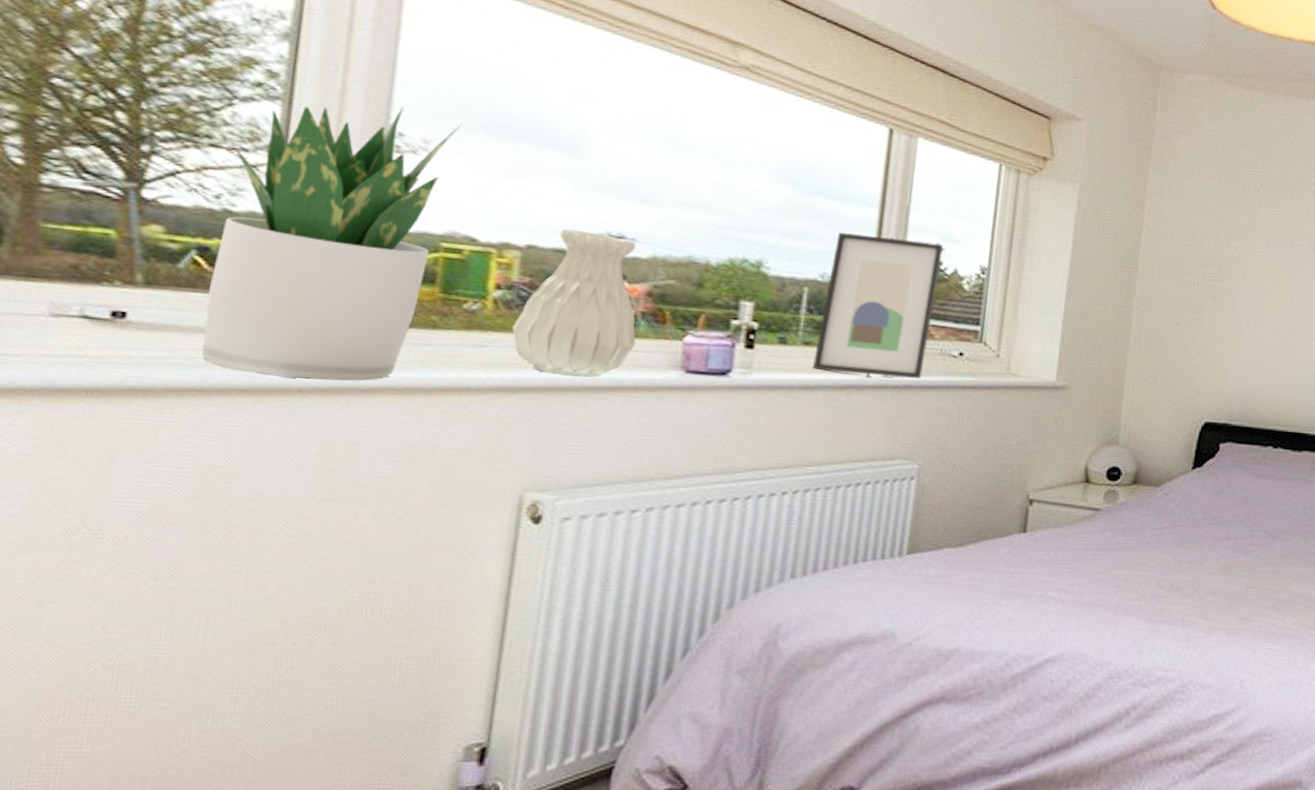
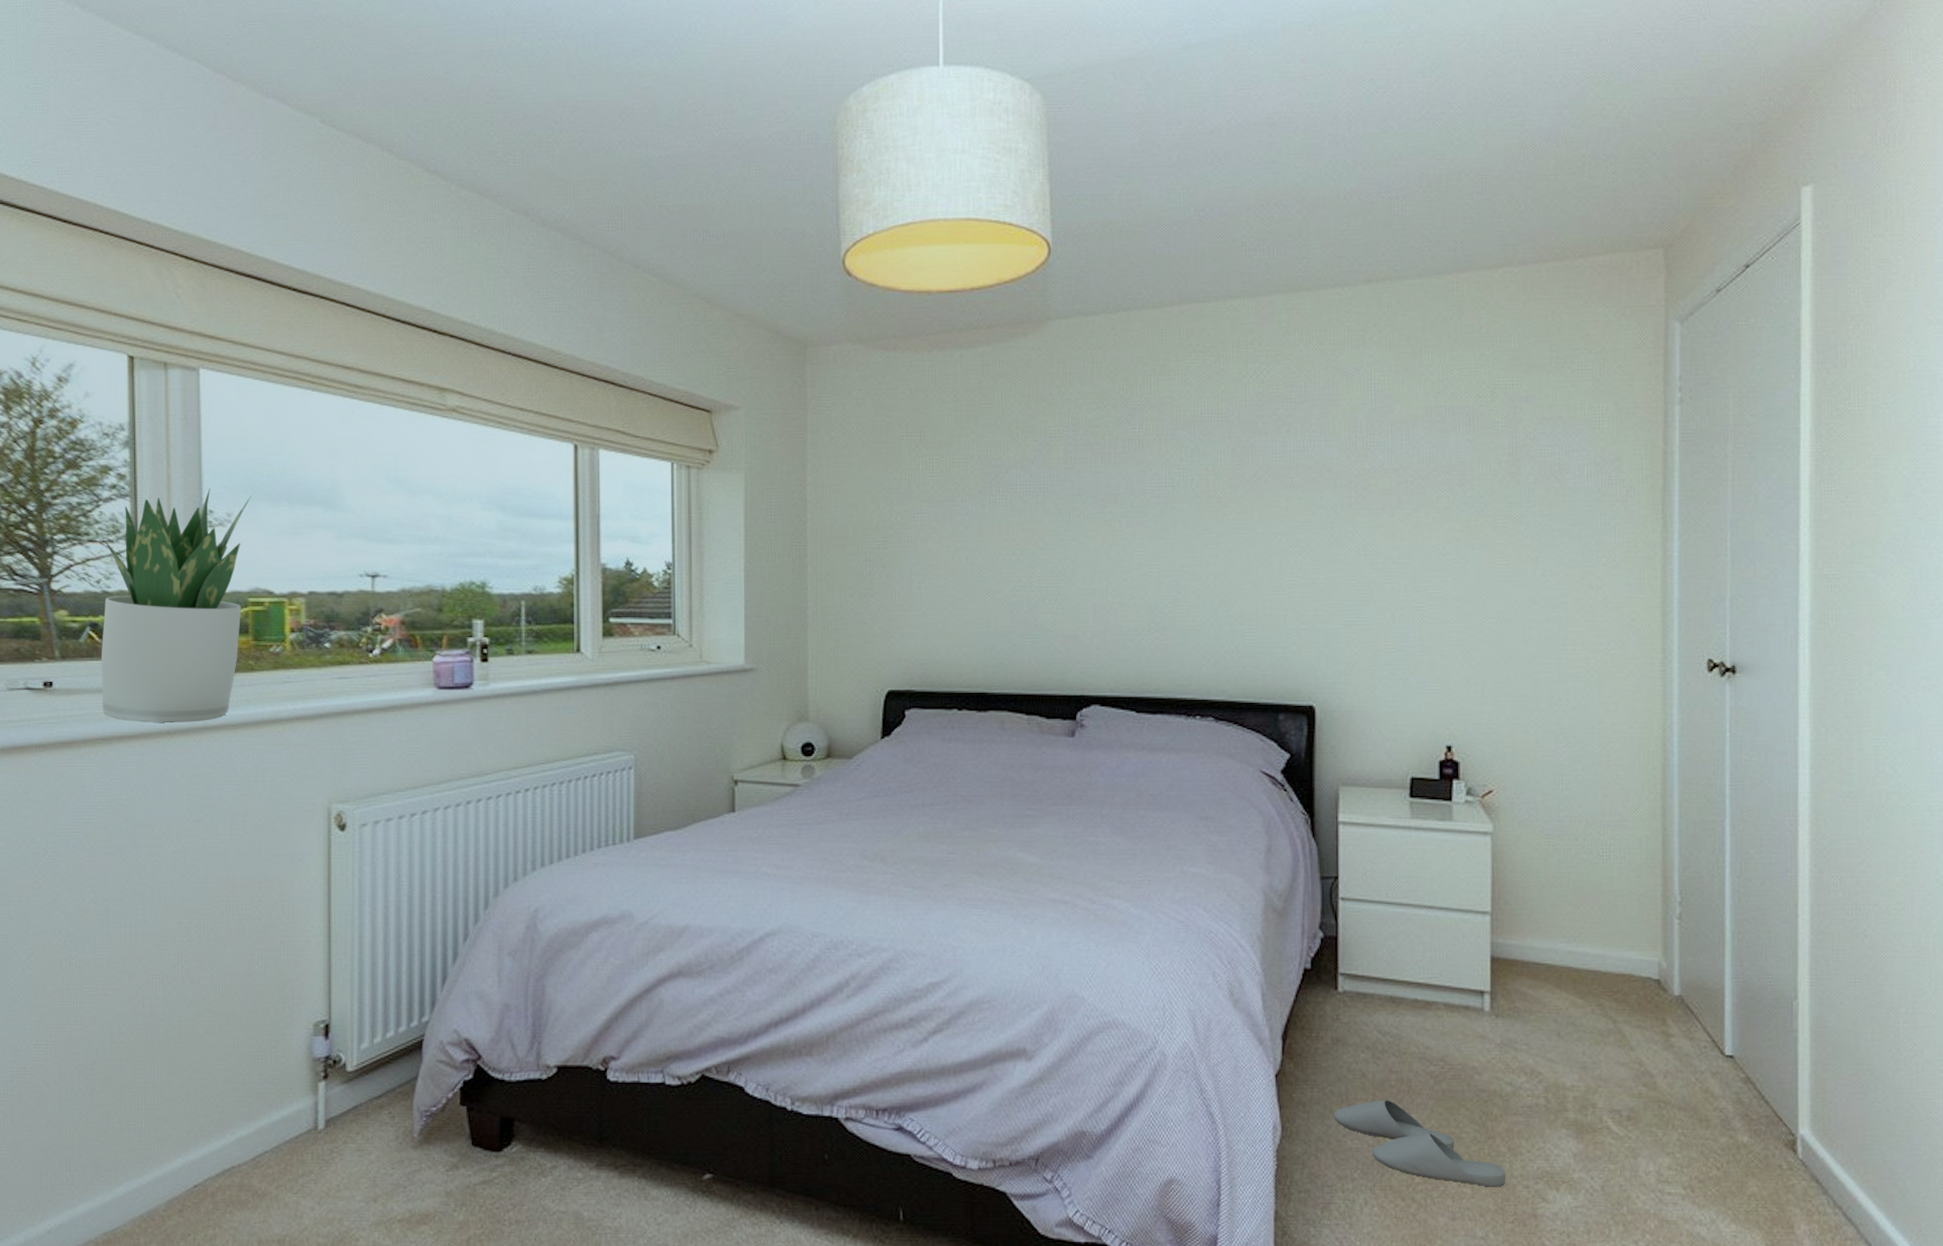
vase: present [512,229,636,378] -> none [307,574,398,701]
picture frame: present [813,232,945,378] -> none [537,545,634,677]

